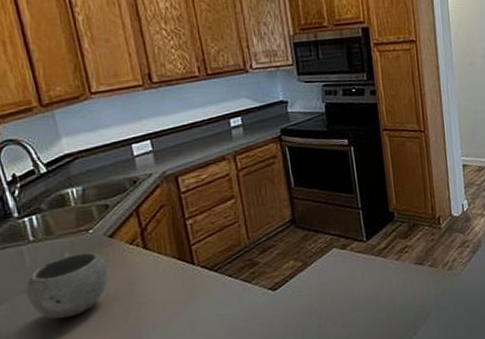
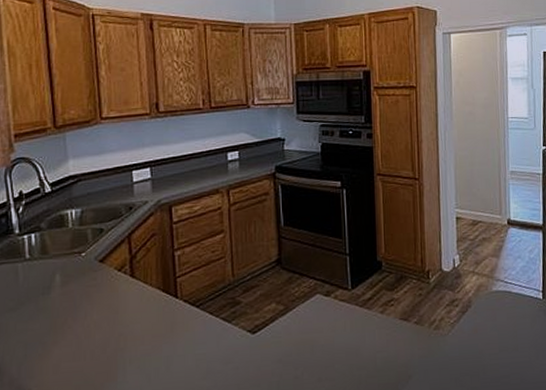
bowl: present [26,252,108,319] -> none [15,274,94,341]

